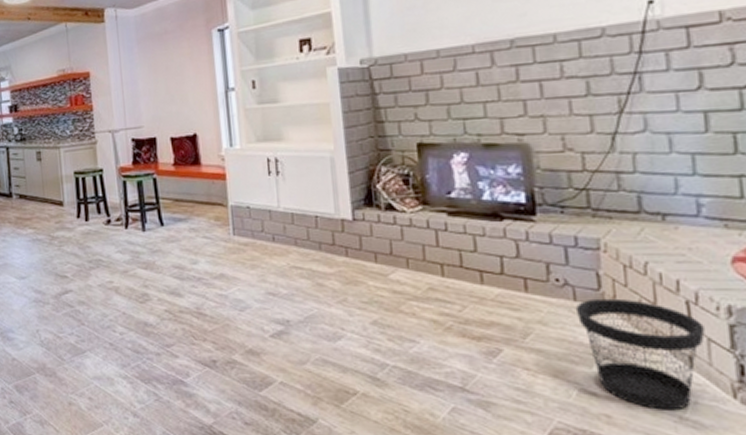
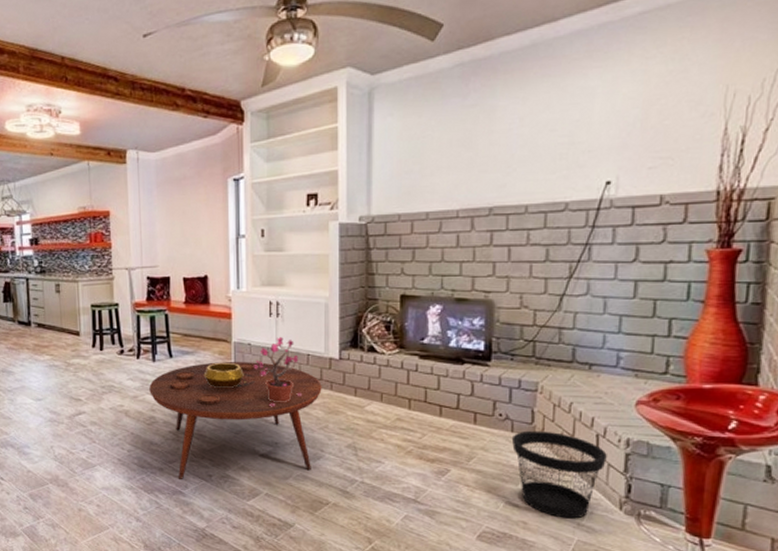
coffee table: none [140,227,336,366] -> present [149,362,322,479]
decorative bowl: none [199,228,245,259] -> present [203,362,244,389]
potted plant: none [254,198,313,279] -> present [253,337,302,407]

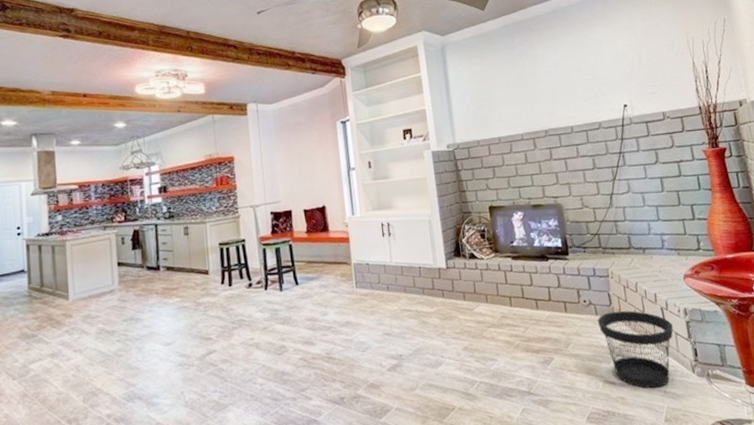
coffee table: present [149,362,322,479] -> none [278,279,435,407]
decorative bowl: present [203,362,244,389] -> none [328,283,365,310]
potted plant: present [253,337,302,407] -> none [372,254,418,321]

